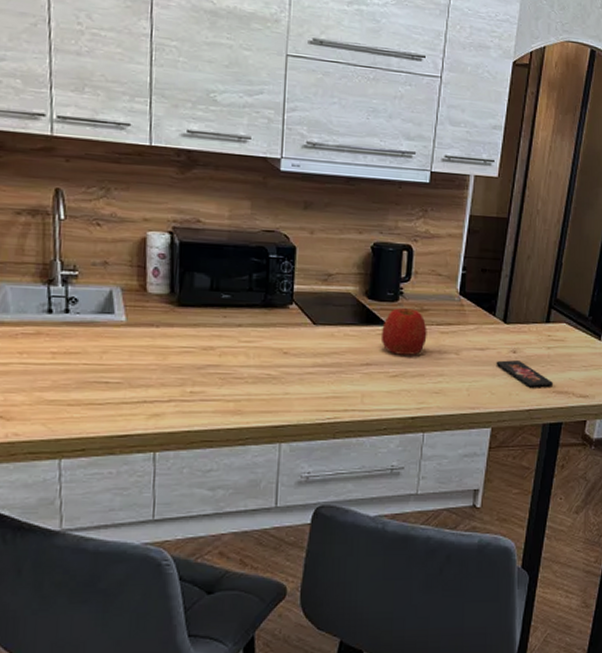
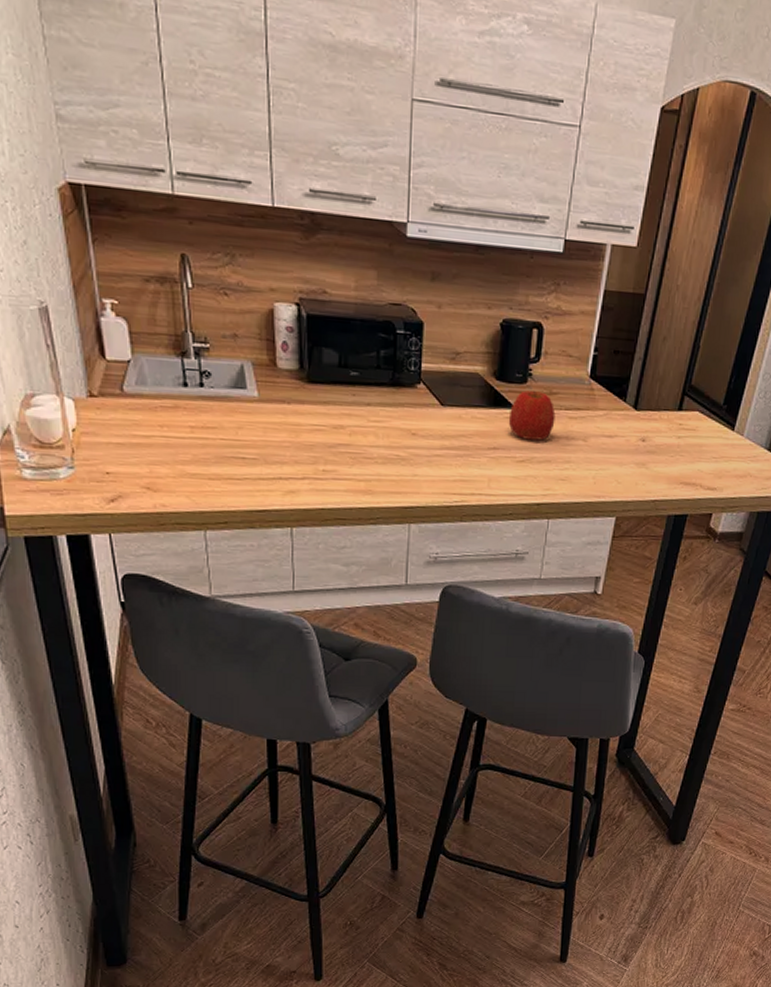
smartphone: present [496,360,554,388] -> none [624,448,682,478]

